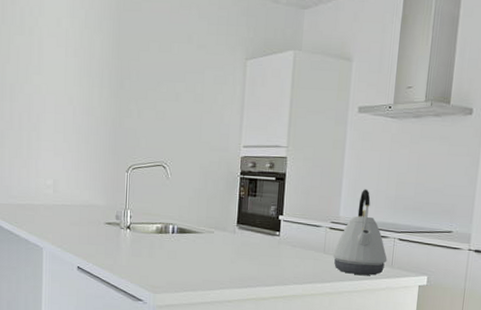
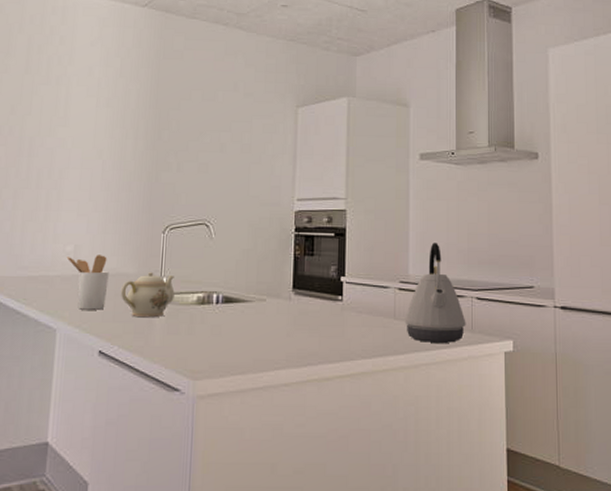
utensil holder: none [47,188,83,234] -> present [66,255,109,310]
teapot: none [92,205,137,242] -> present [120,272,175,318]

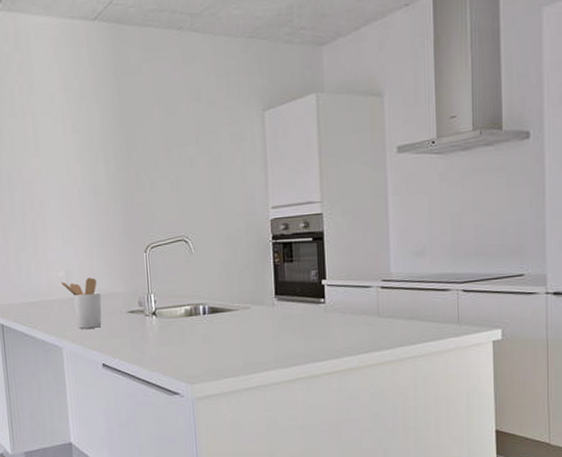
teapot: present [120,272,175,318] -> none [113,290,164,332]
kettle: present [404,242,466,343] -> none [388,238,452,337]

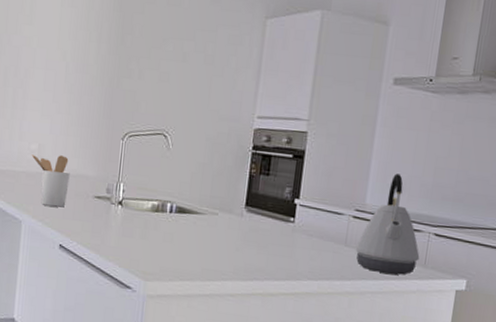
kettle: none [388,238,452,337] -> present [355,173,420,275]

